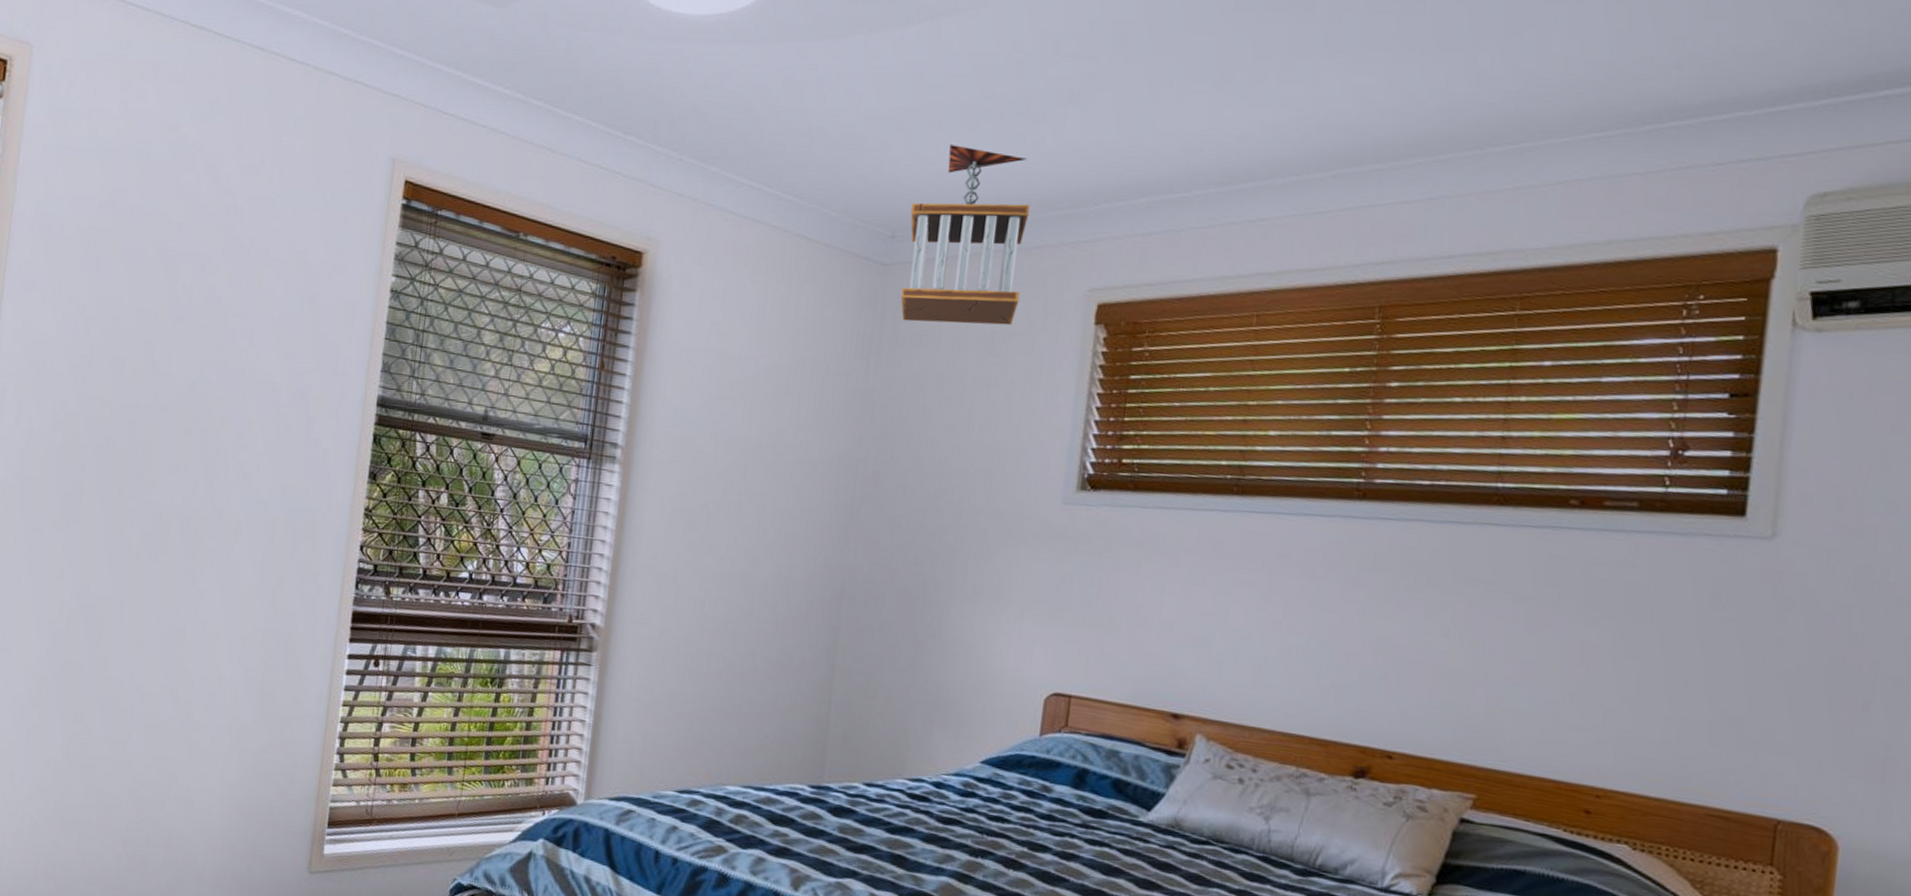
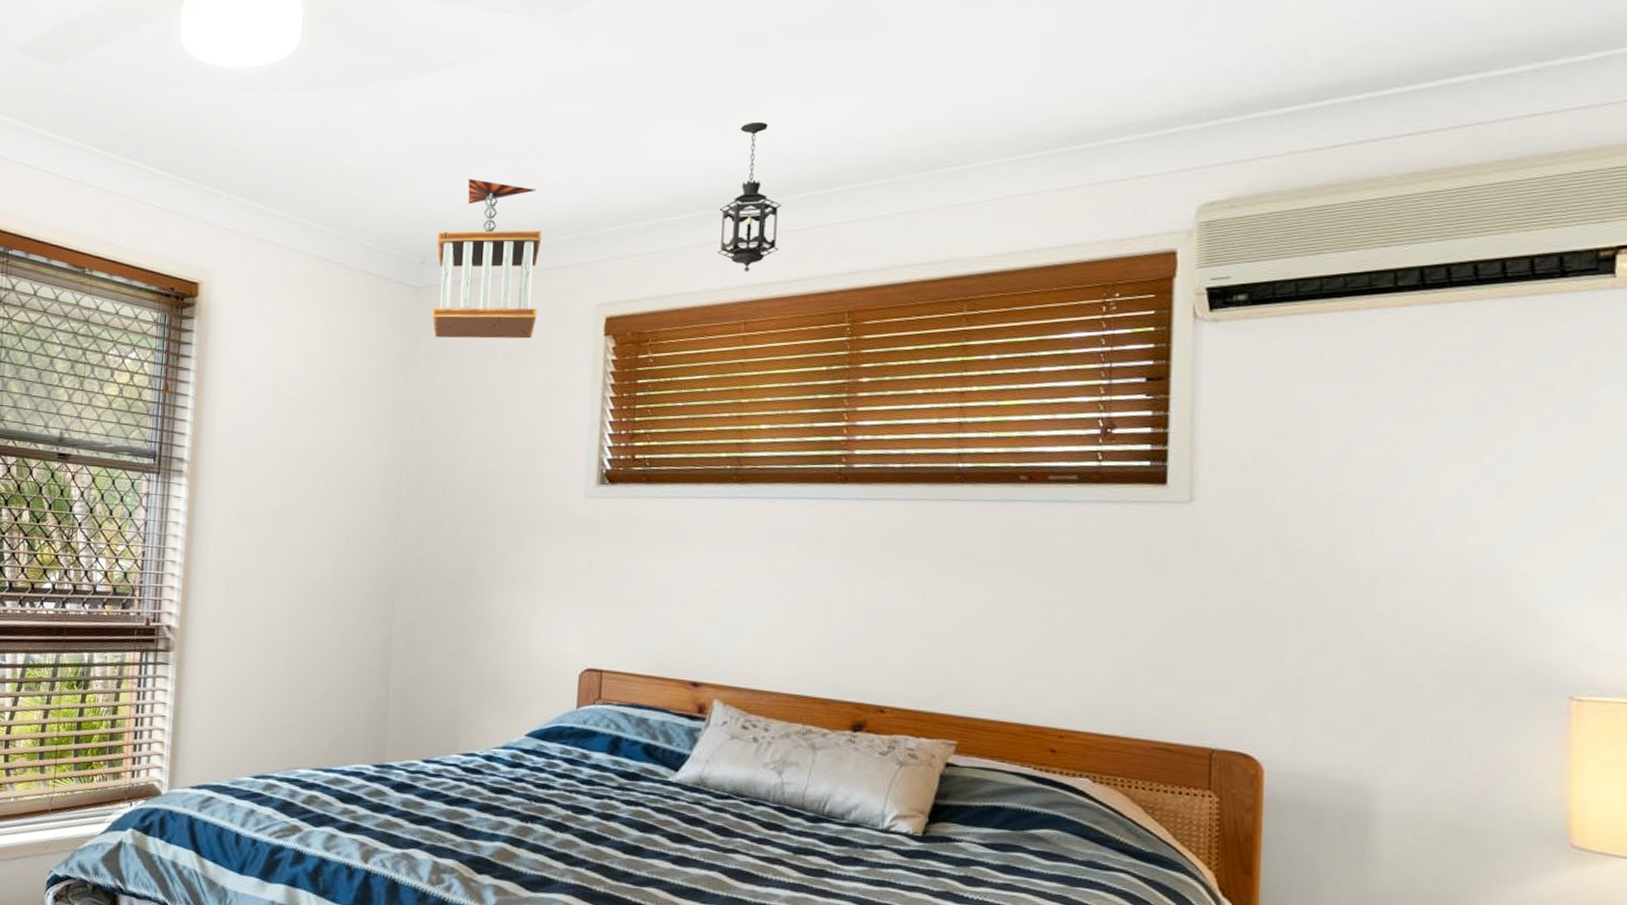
hanging lantern: none [1231,87,1308,259] -> present [717,121,781,272]

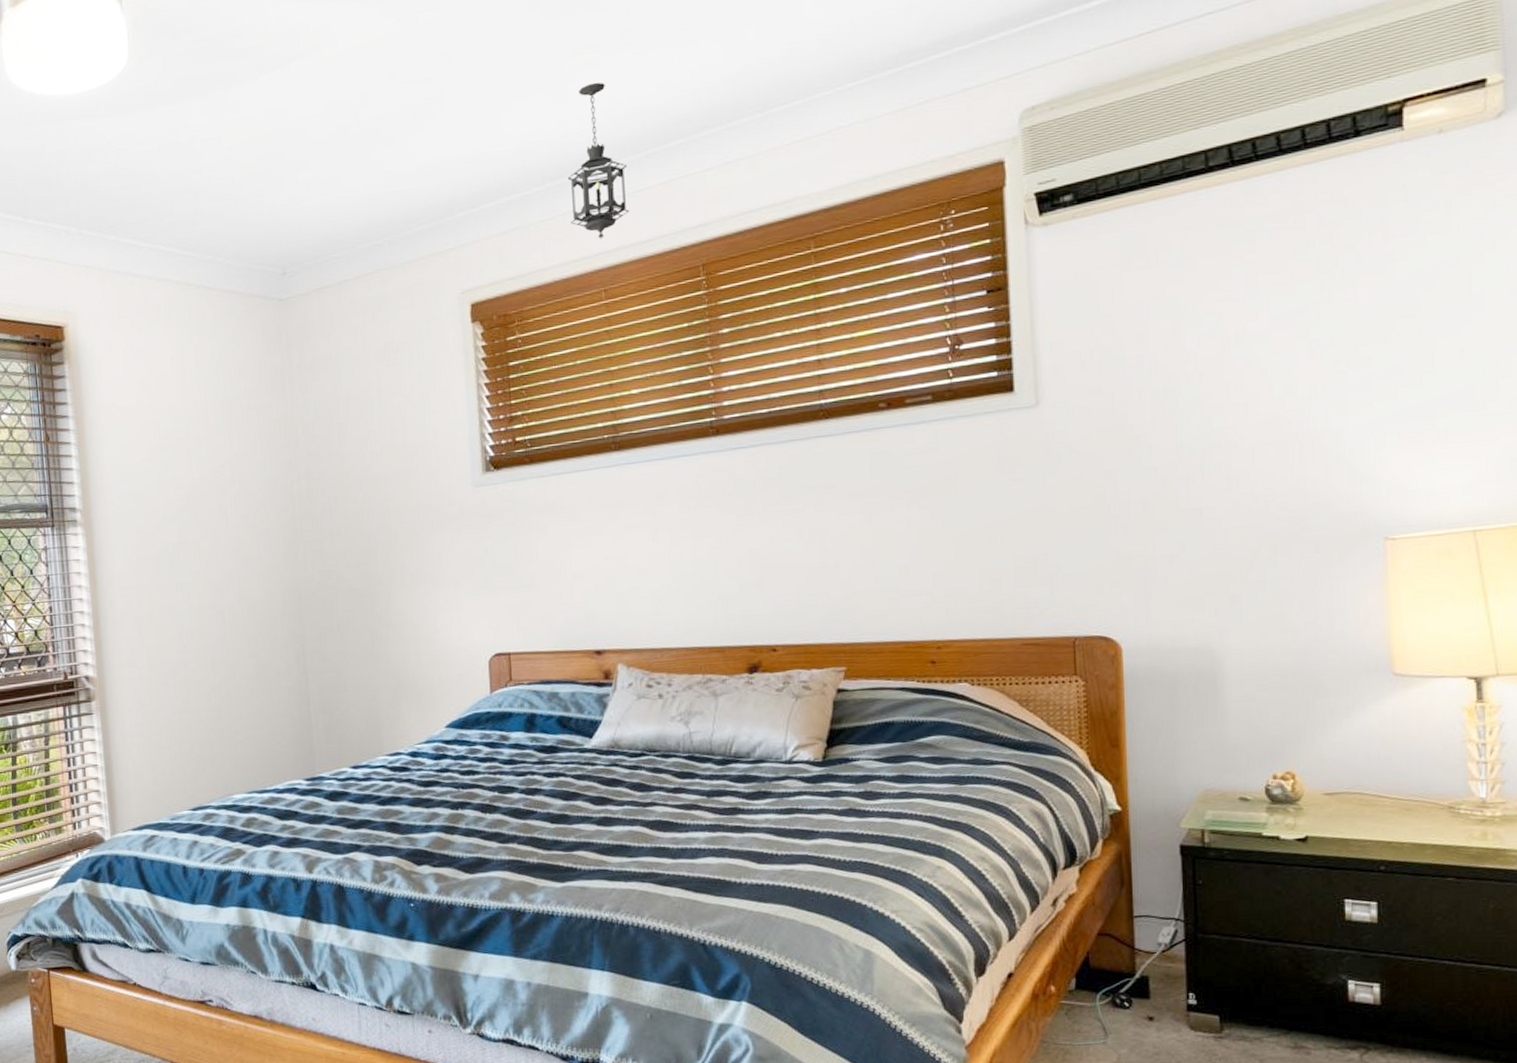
wind chime: present [432,179,542,339] -> none [294,180,404,349]

